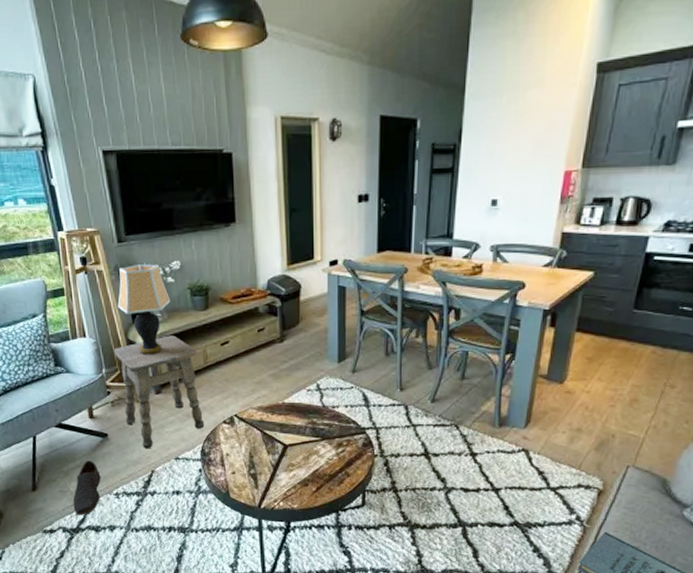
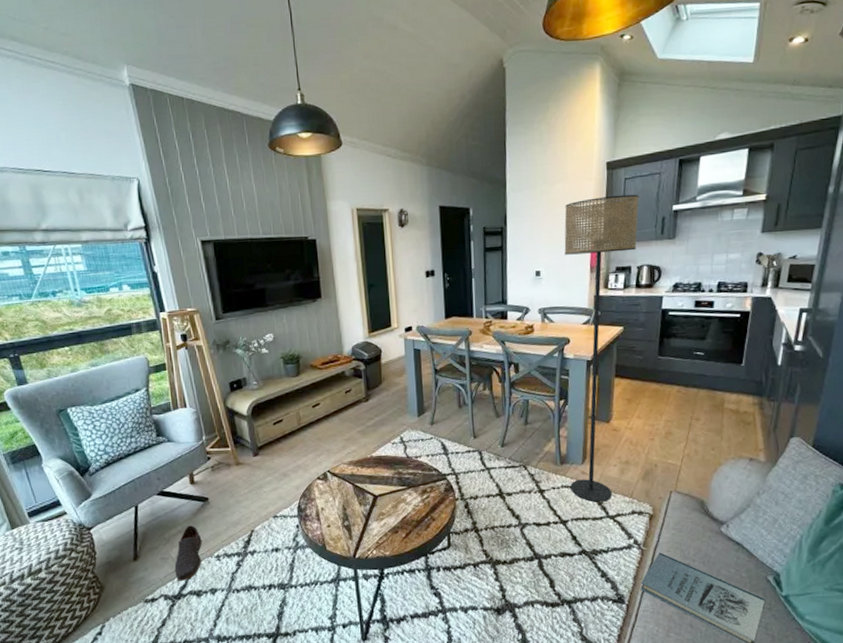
side table: present [113,335,205,449] -> none [212,401,300,510]
table lamp: present [118,264,171,355] -> none [216,337,266,421]
floor lamp: none [508,105,635,472] -> present [564,194,639,502]

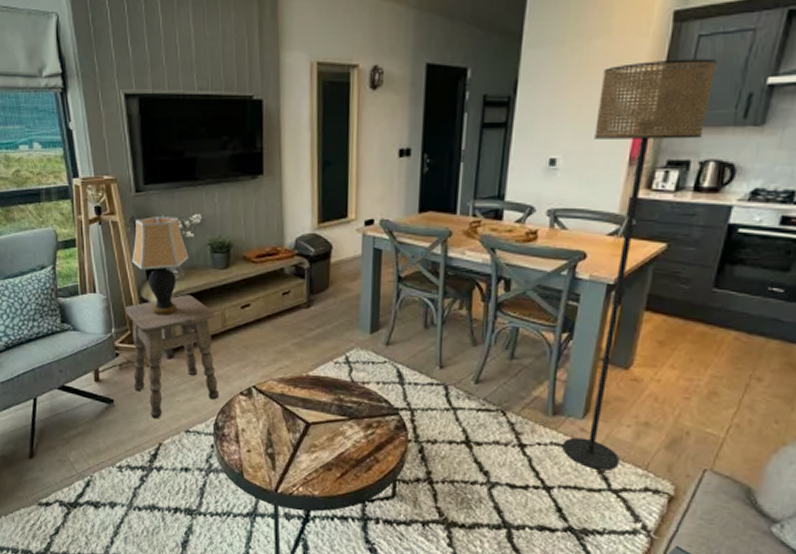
shoe: present [174,525,202,581] -> none [72,428,104,489]
side table: none [212,401,300,510] -> present [124,295,220,419]
table lamp: none [216,337,266,421] -> present [132,216,189,316]

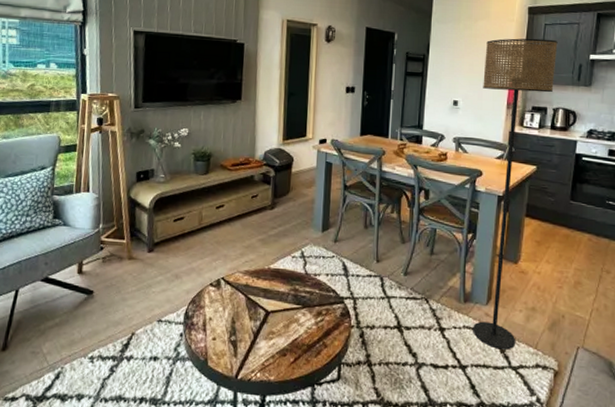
side table: present [124,295,220,419] -> none [113,196,193,309]
table lamp: present [132,216,189,316] -> none [125,128,175,214]

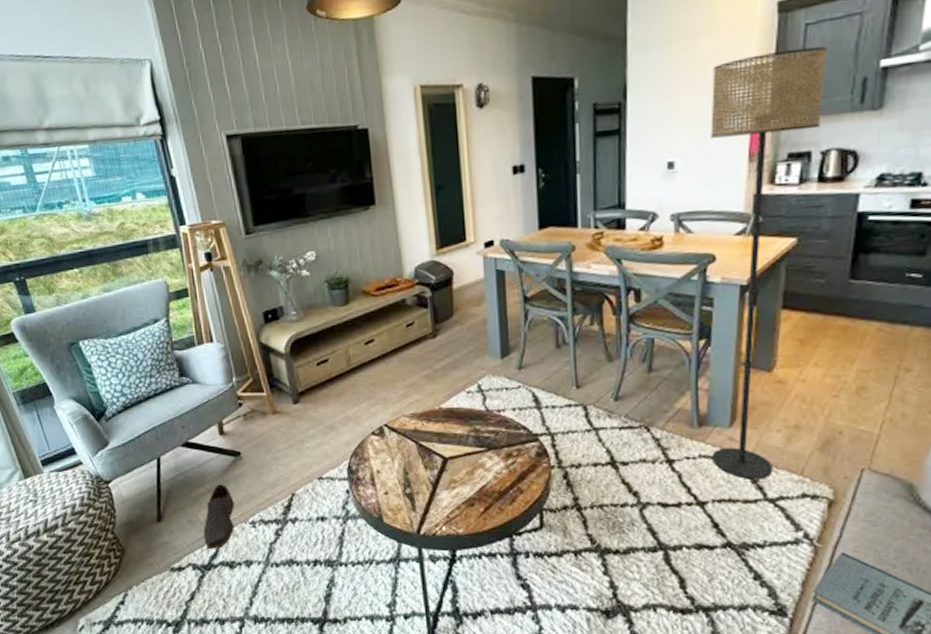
shoe: none [42,319,79,381] -> present [203,484,234,549]

